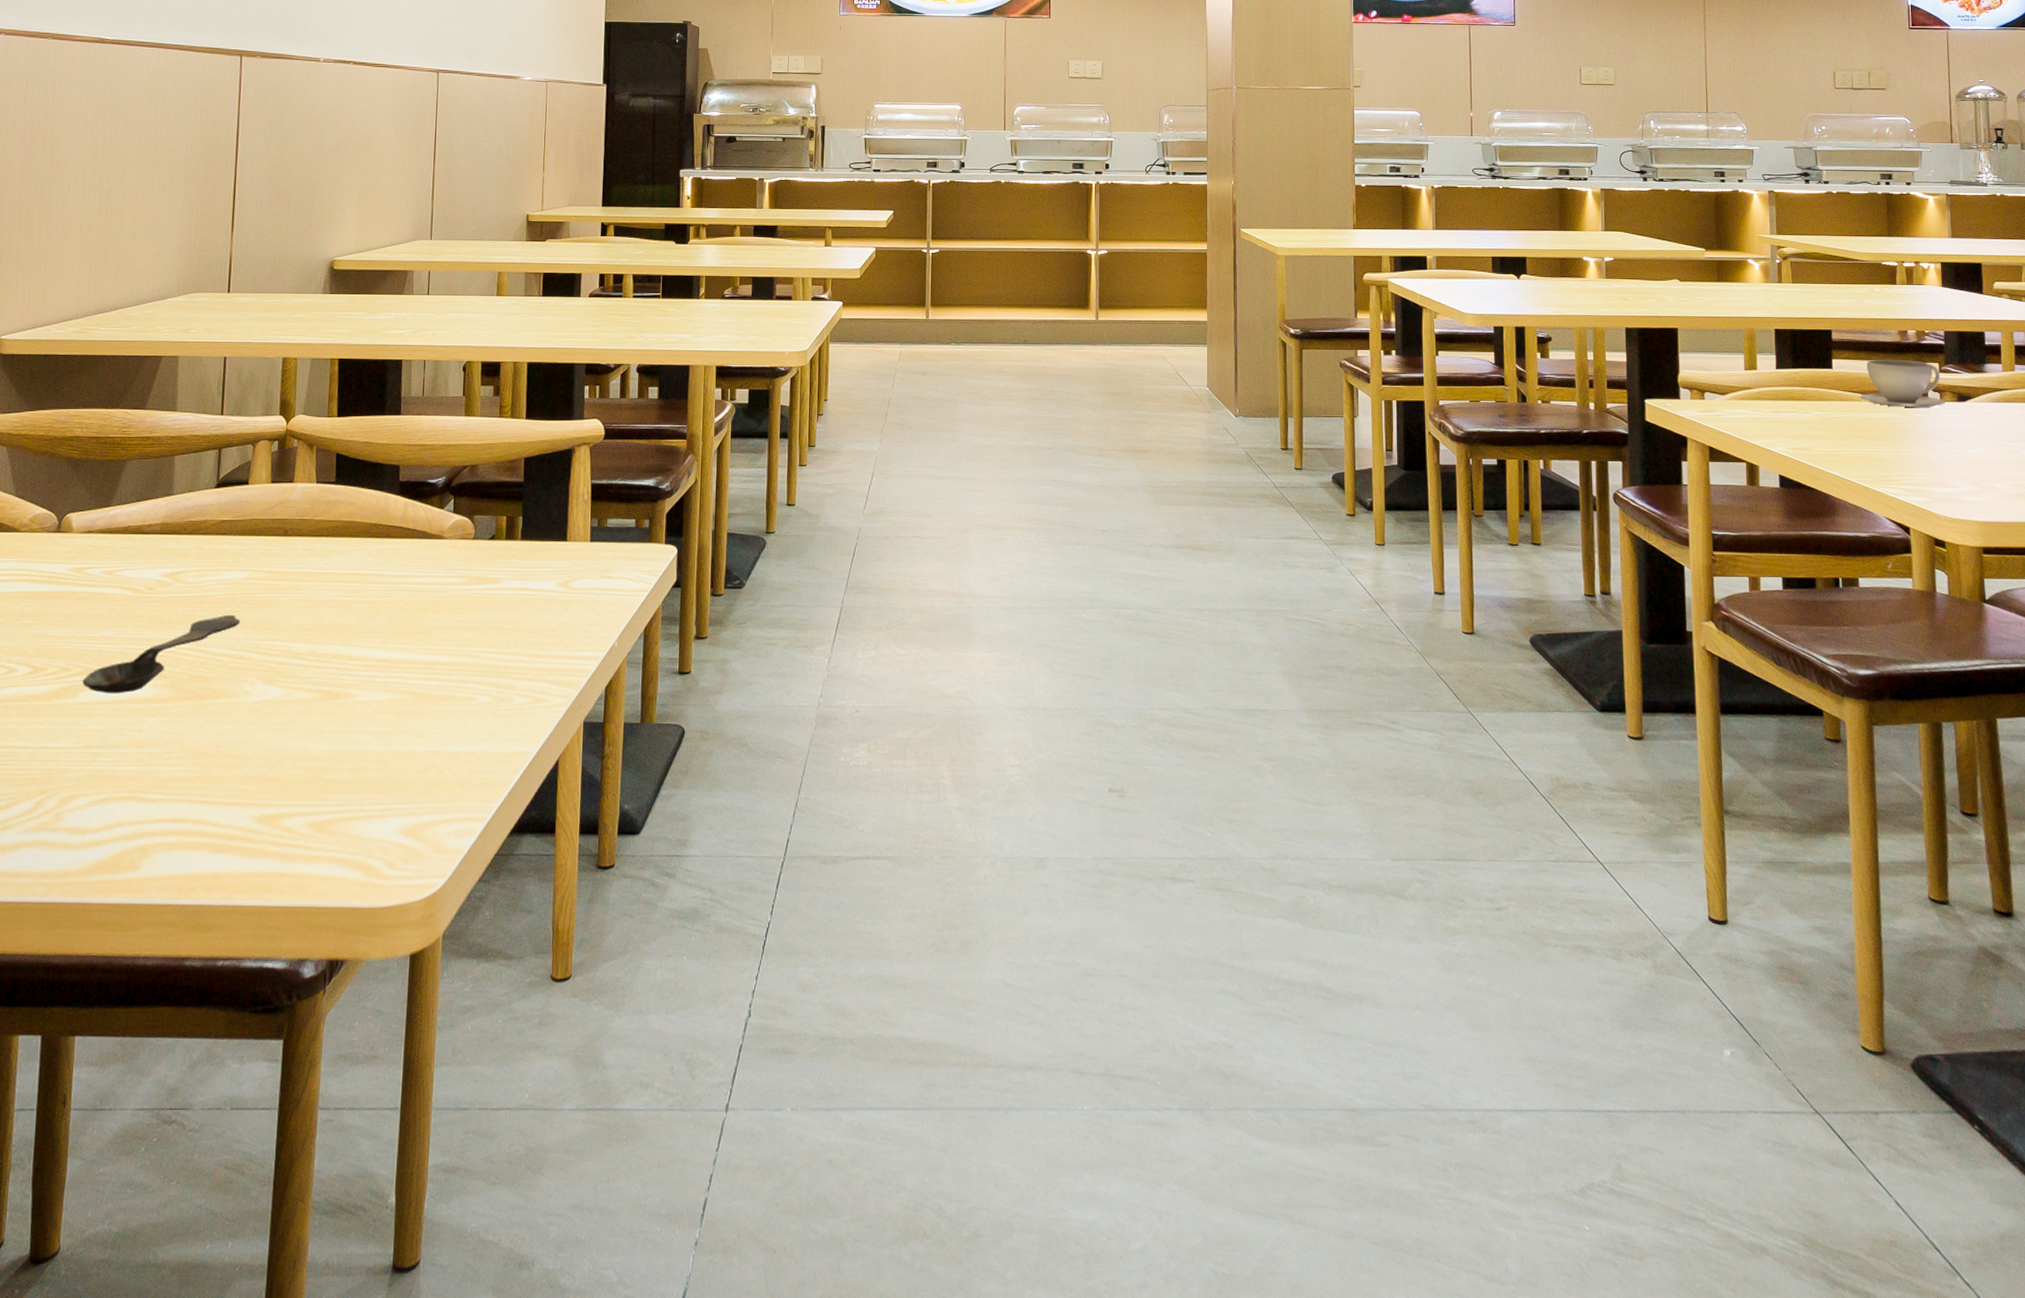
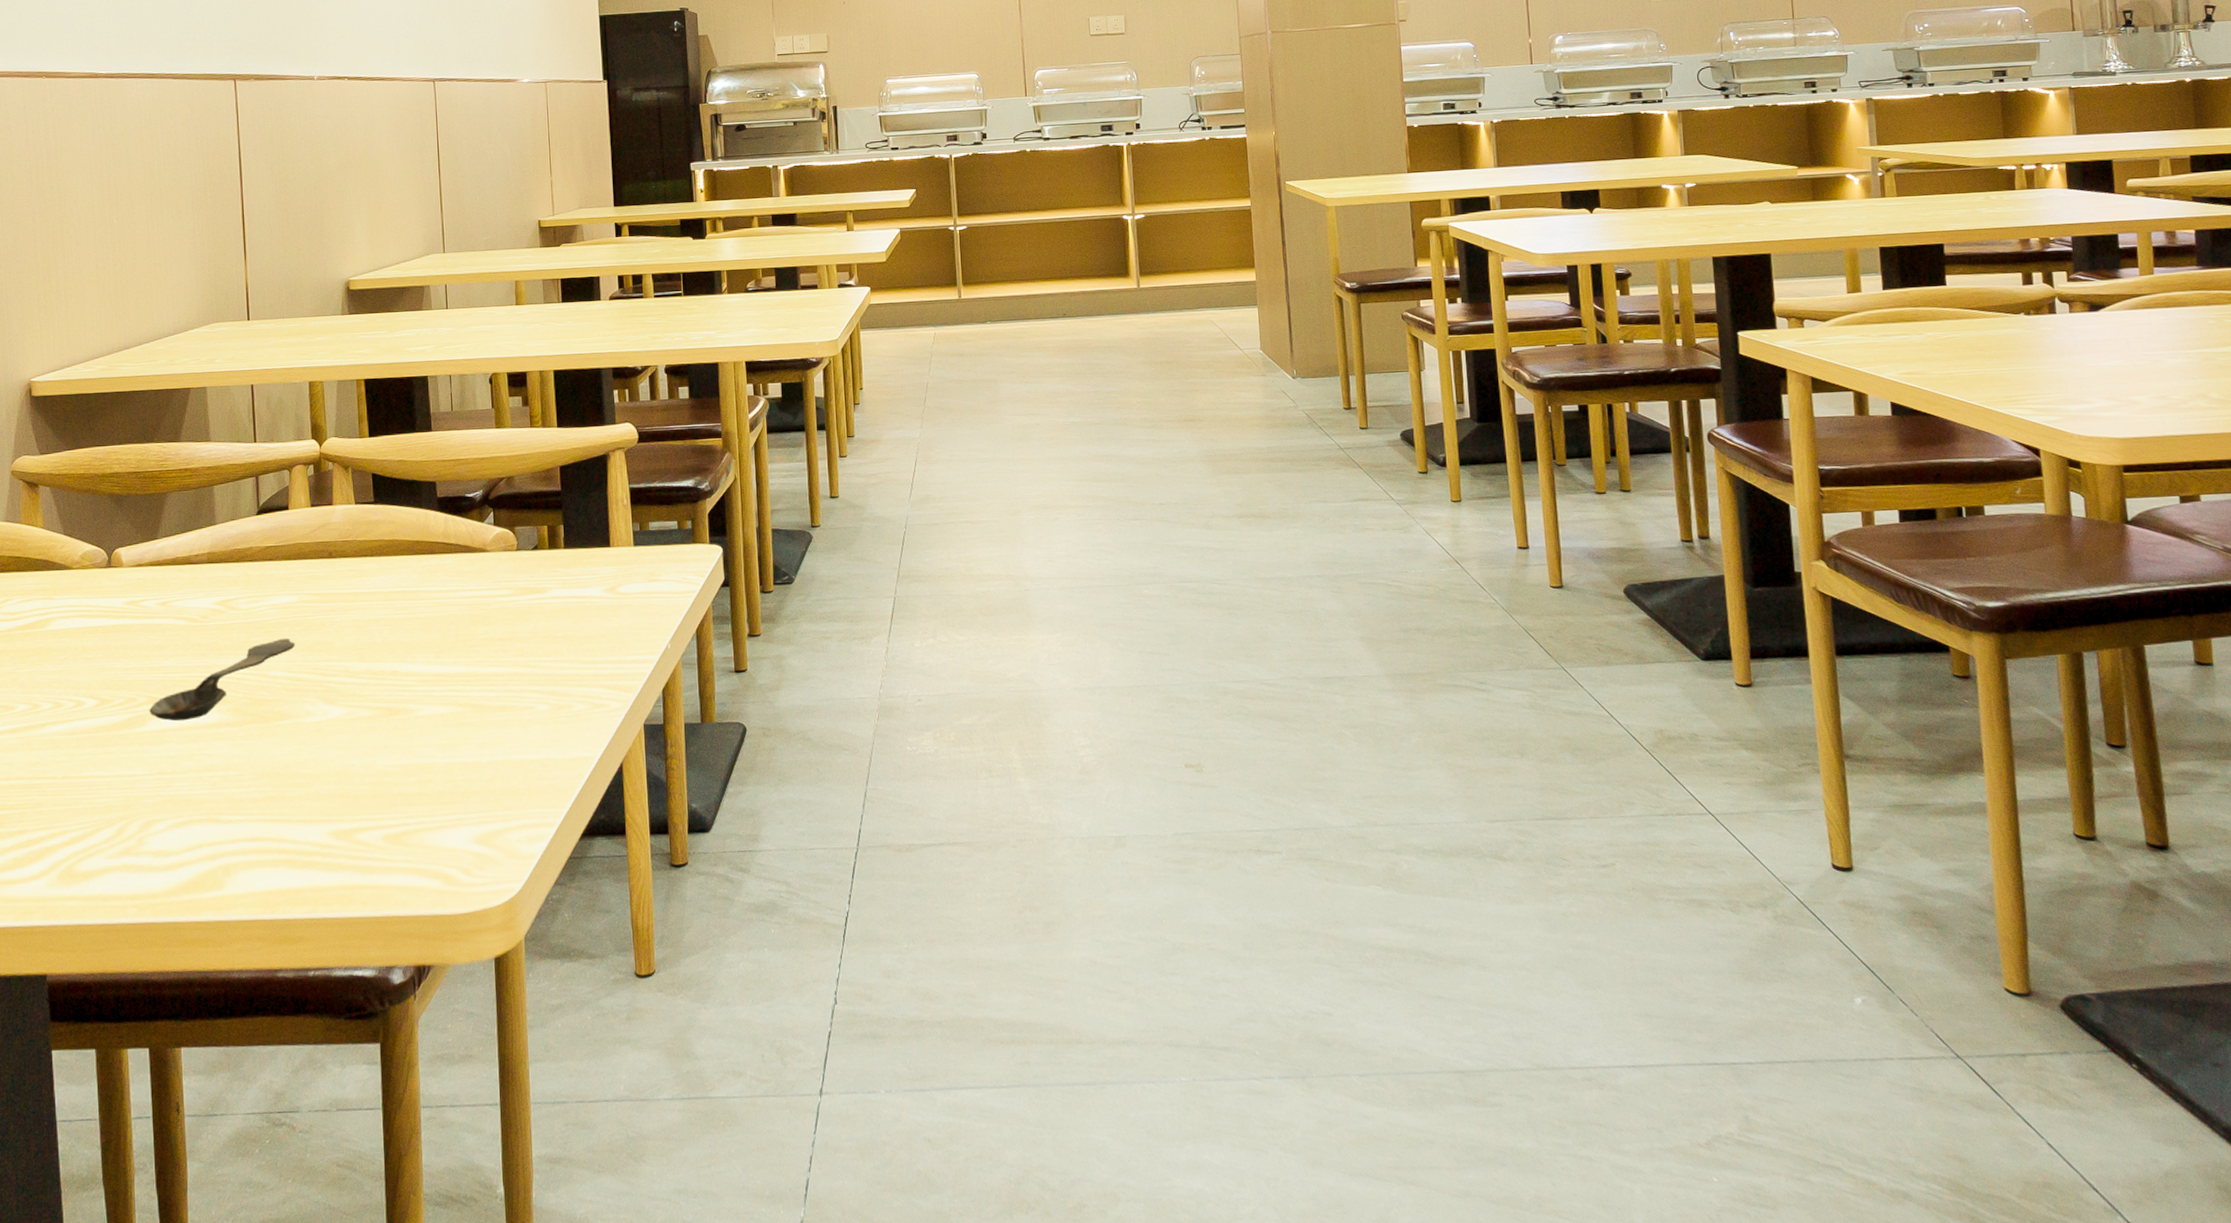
teacup: present [1860,359,1945,407] -> none [1978,270,2076,322]

